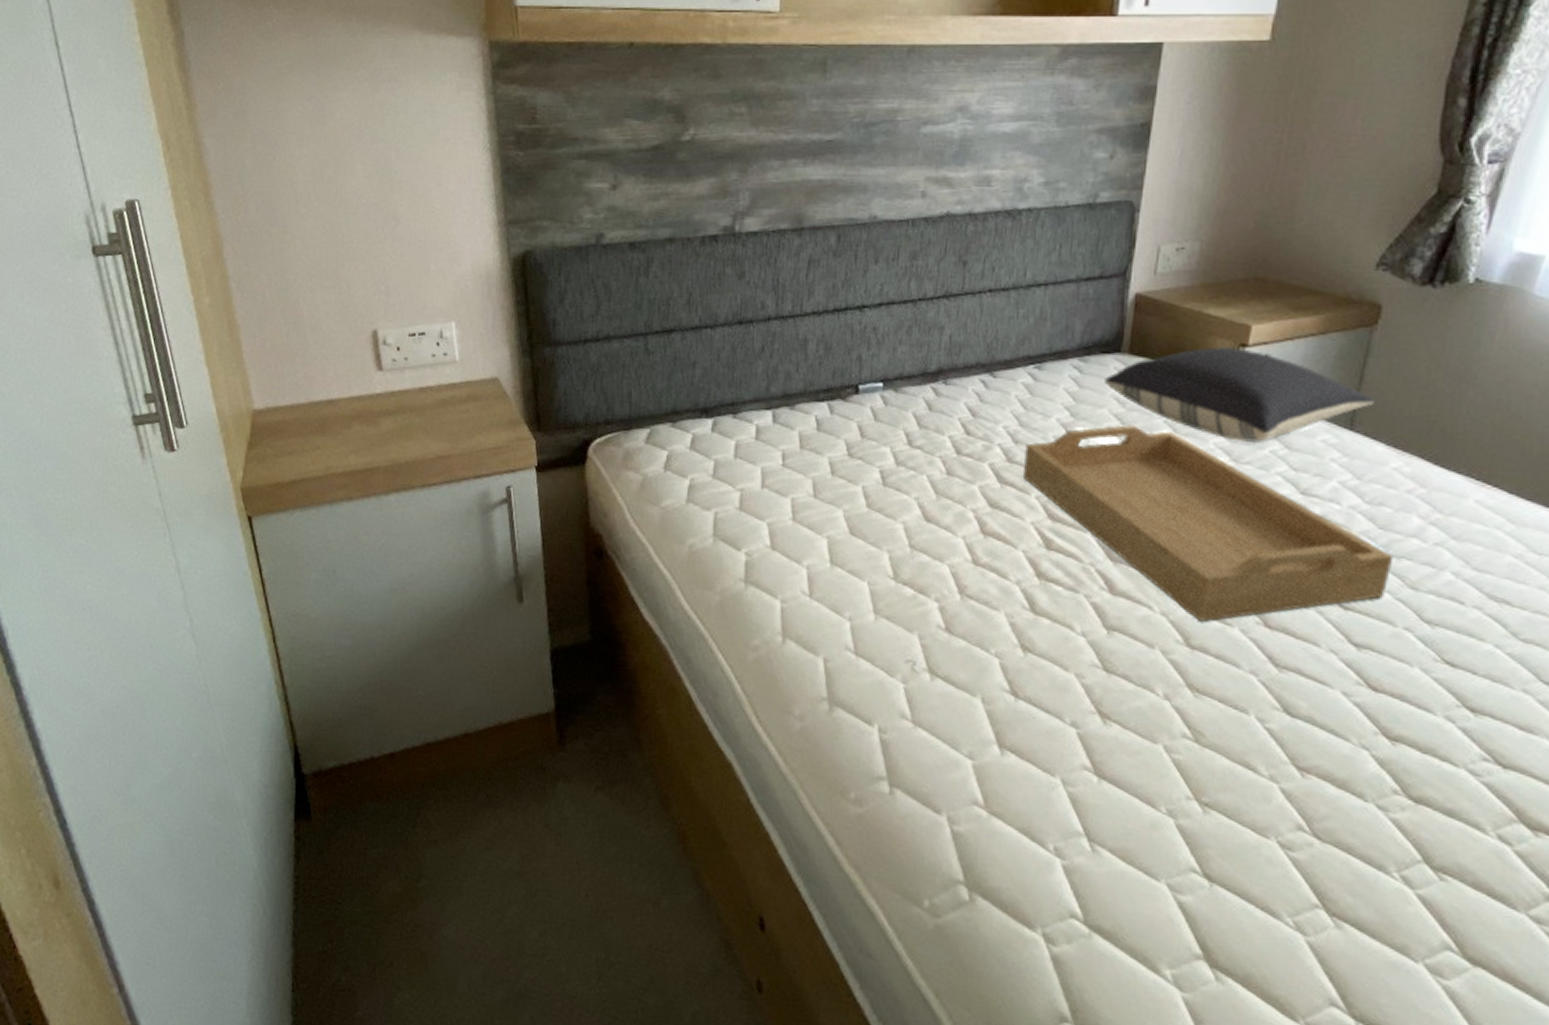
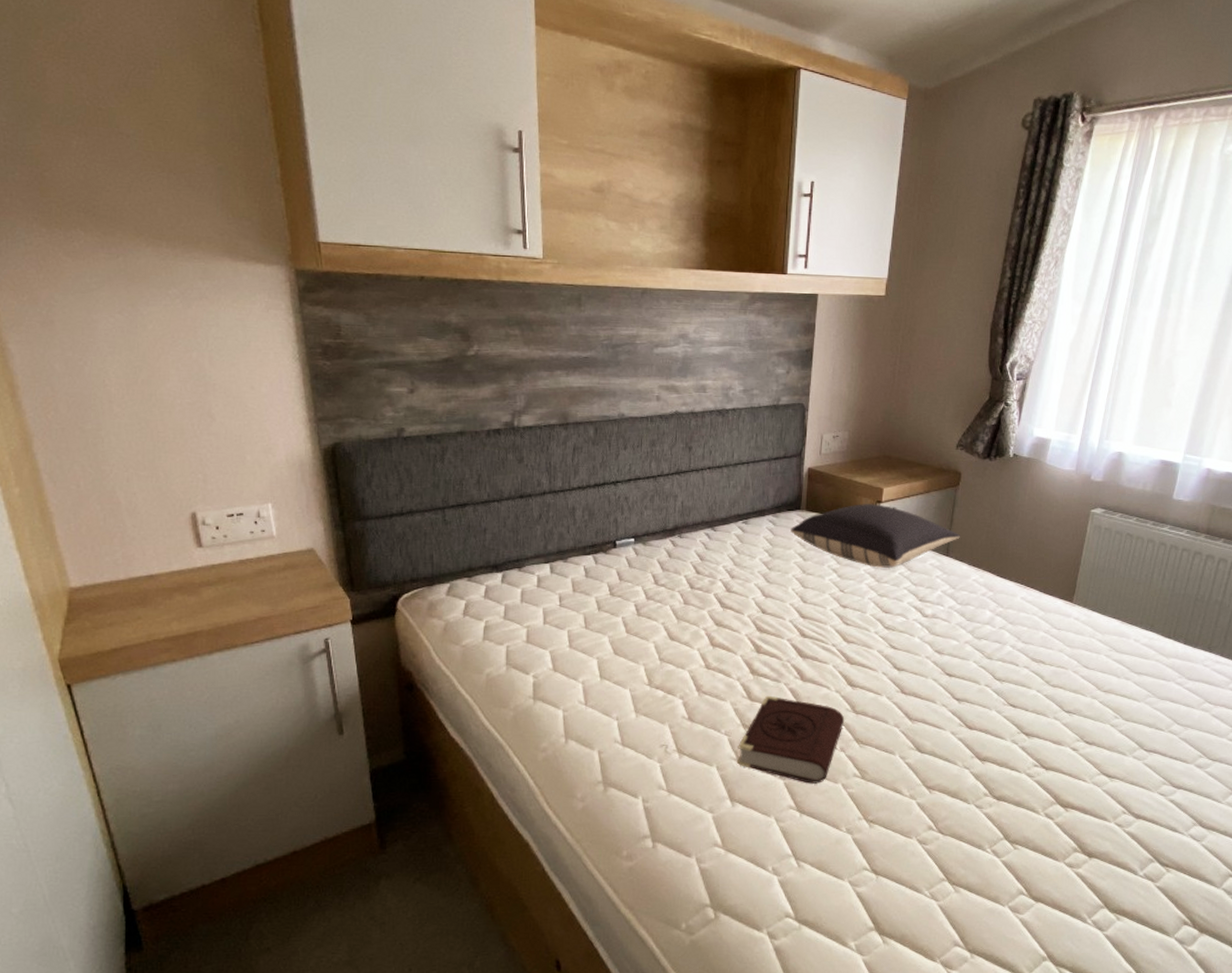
book: none [1009,609,1173,740] -> present [736,695,845,784]
serving tray: present [1022,425,1394,623] -> none [738,561,977,695]

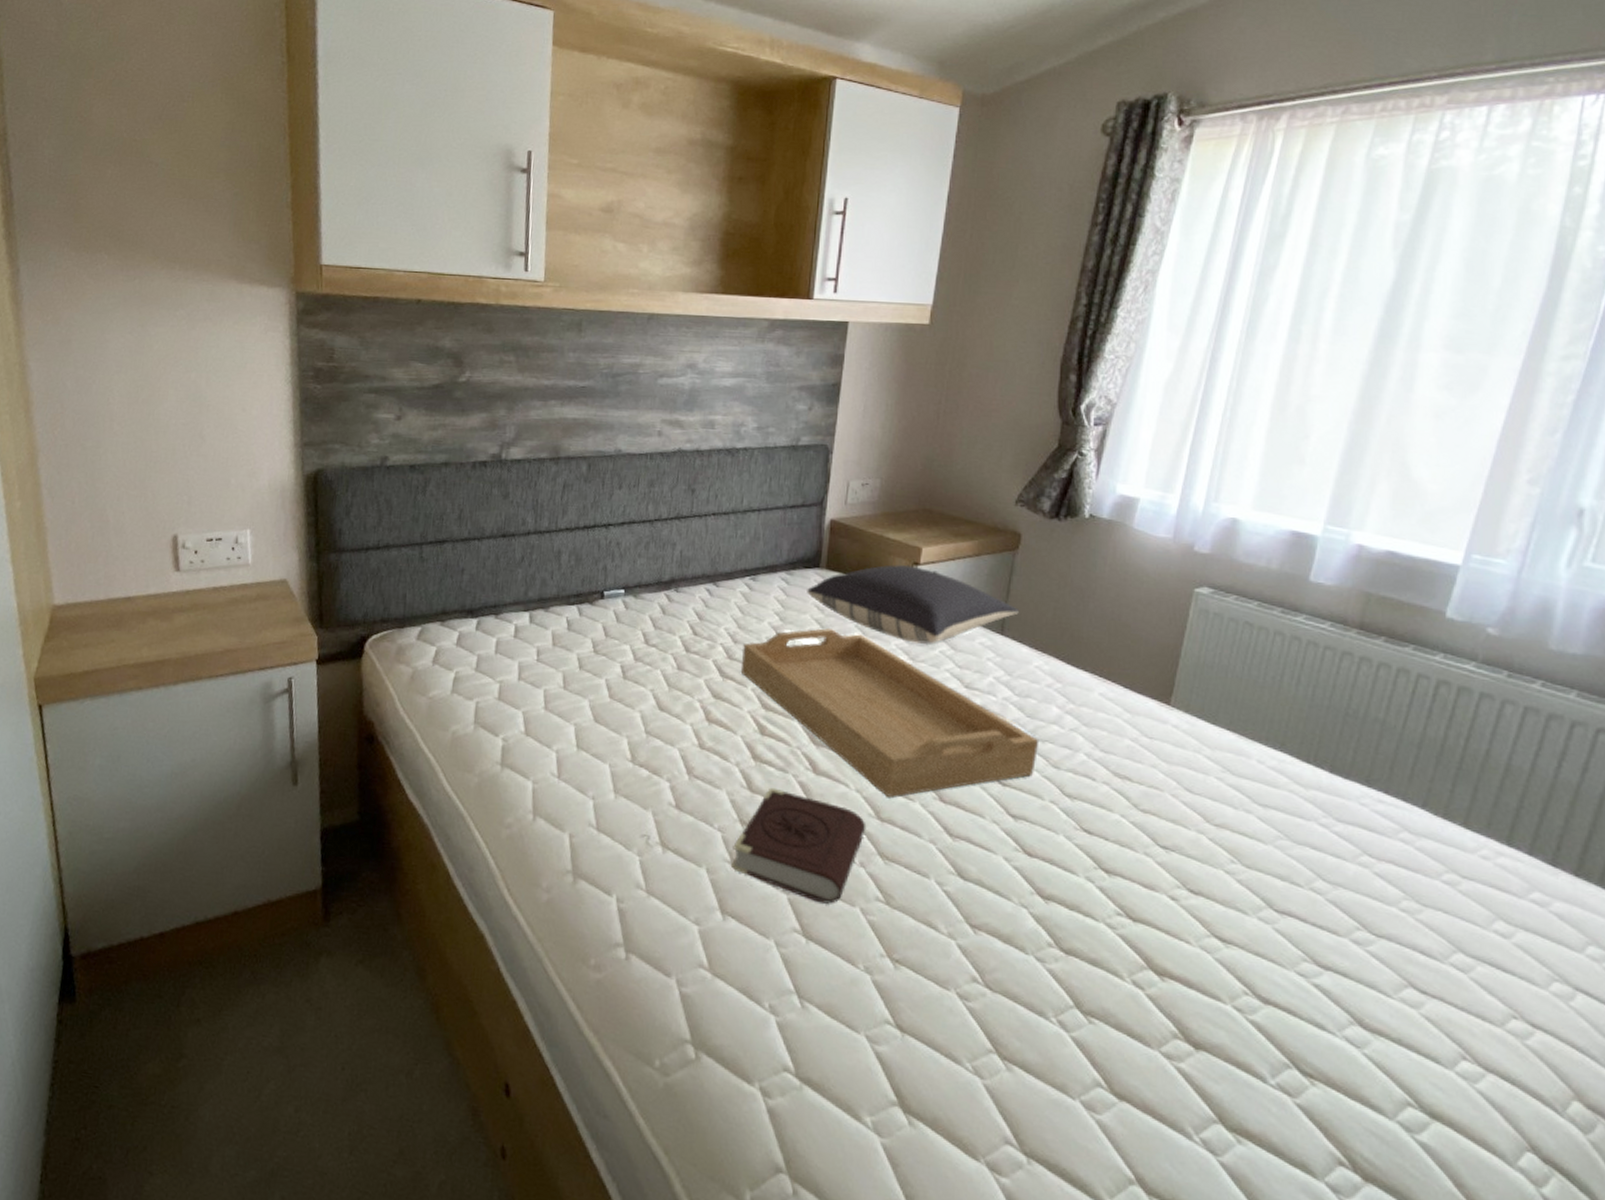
serving tray: none [738,561,977,695] -> present [740,628,1040,798]

